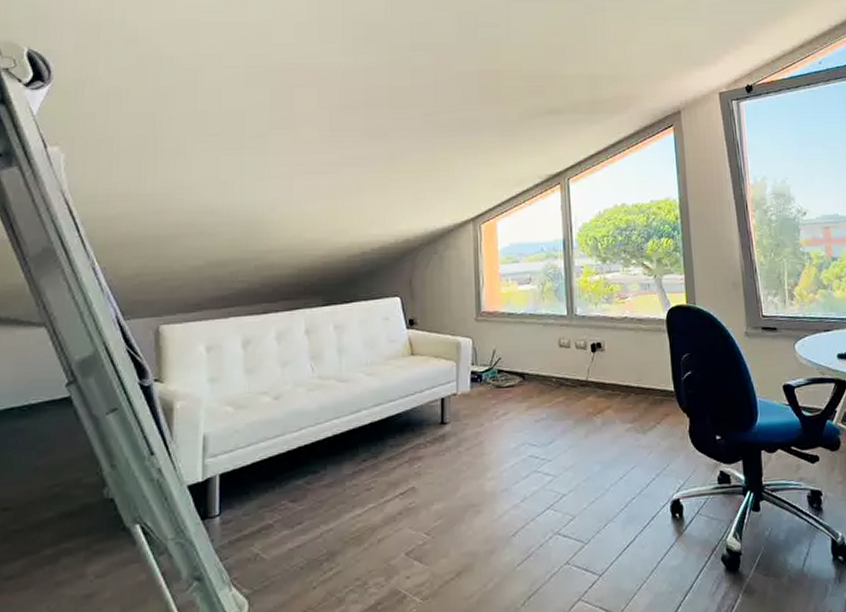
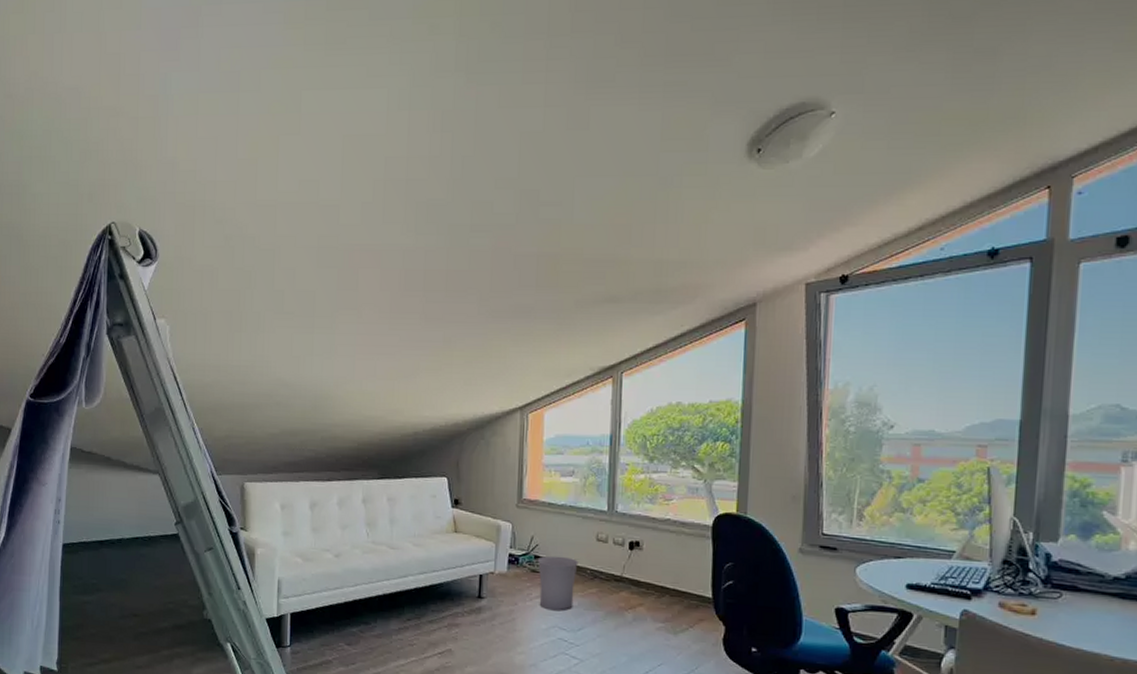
waste bin: none [501,367,543,427] -> present [537,555,578,612]

